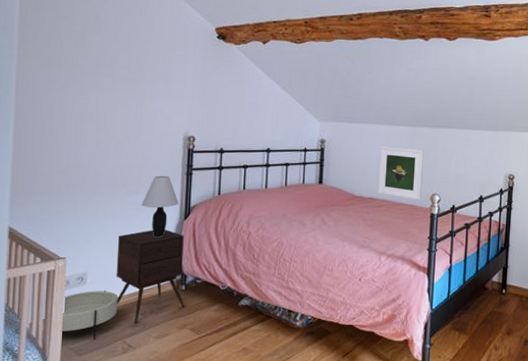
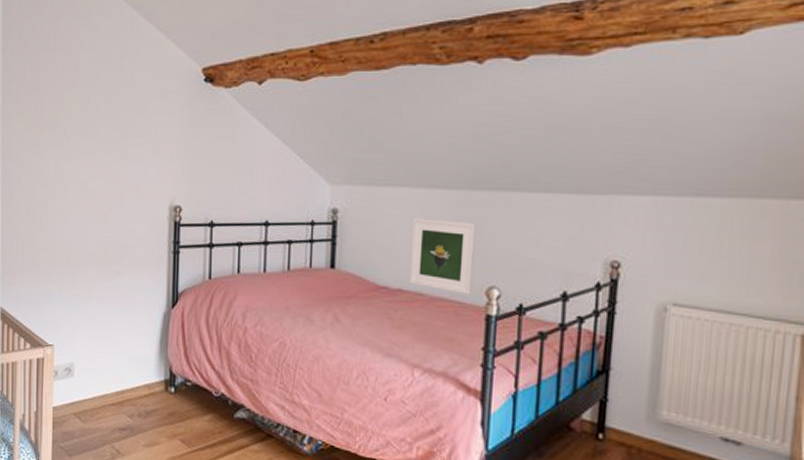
planter: present [60,290,118,340] -> none [50,384,105,441]
side table: present [116,229,185,324] -> none [102,318,175,428]
table lamp: present [141,175,179,237] -> none [126,253,165,327]

